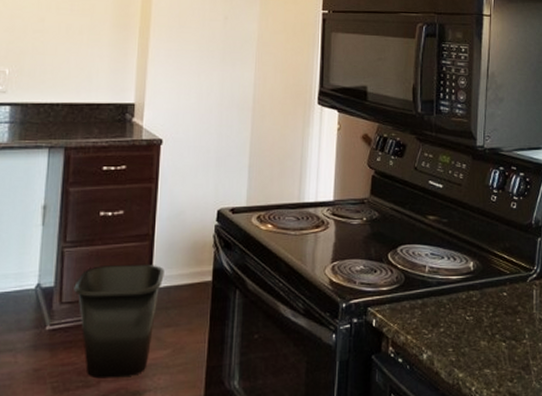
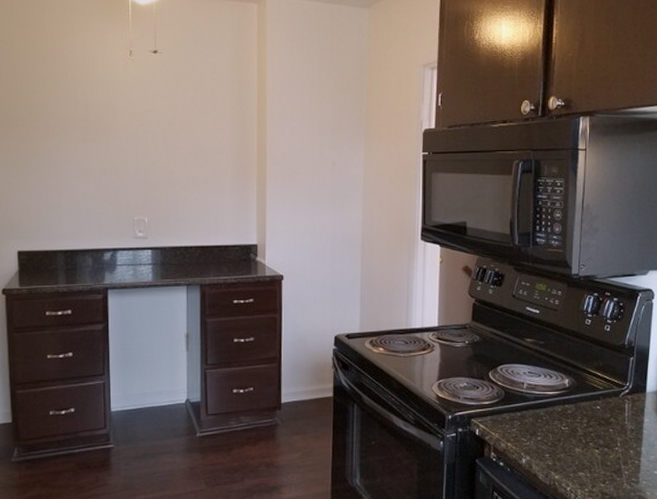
waste bin: present [74,264,165,377] -> none [217,382,292,475]

